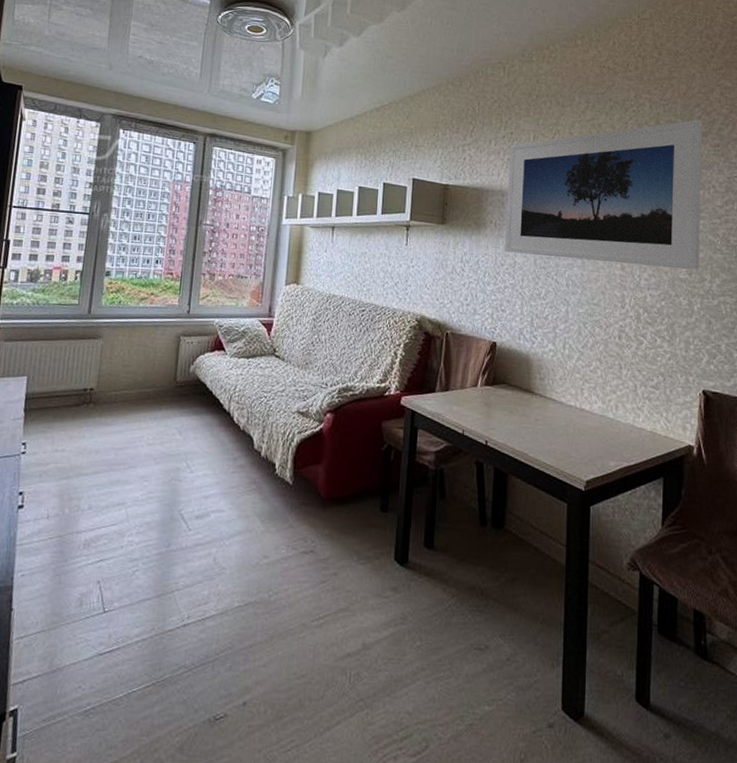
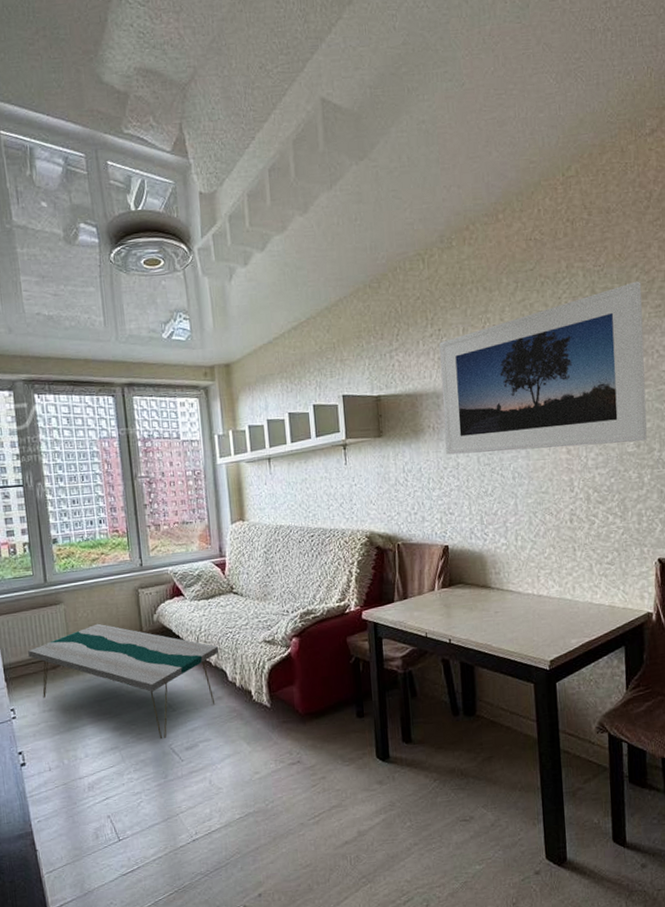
coffee table: none [54,365,251,501] -> present [28,623,219,739]

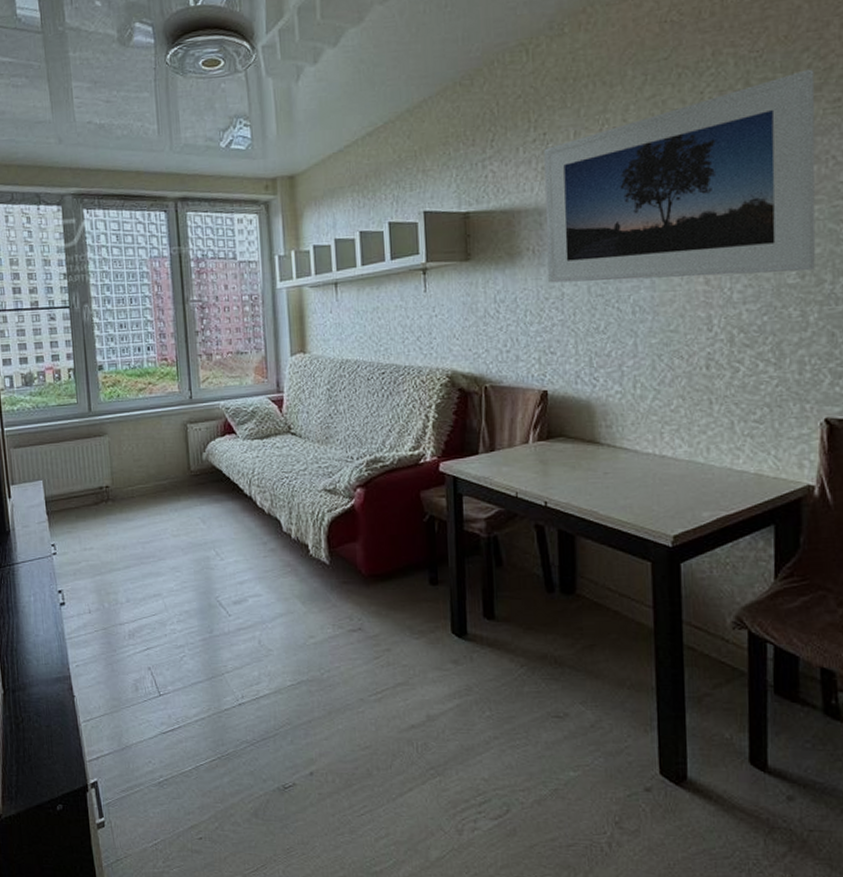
coffee table: present [28,623,219,739] -> none [70,459,274,589]

